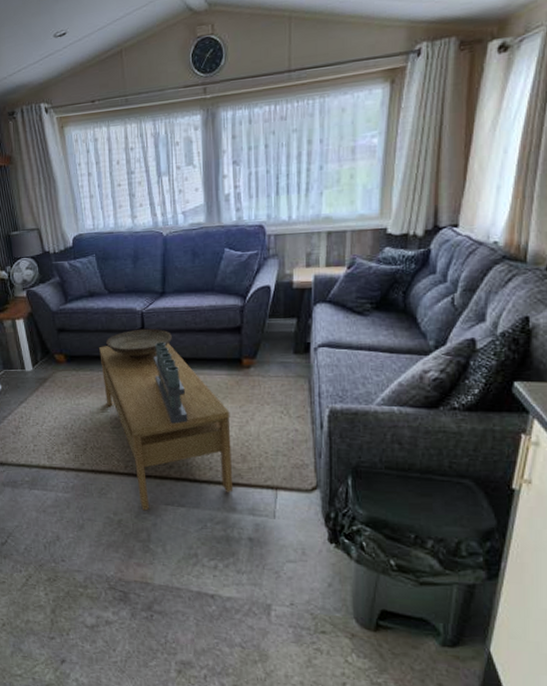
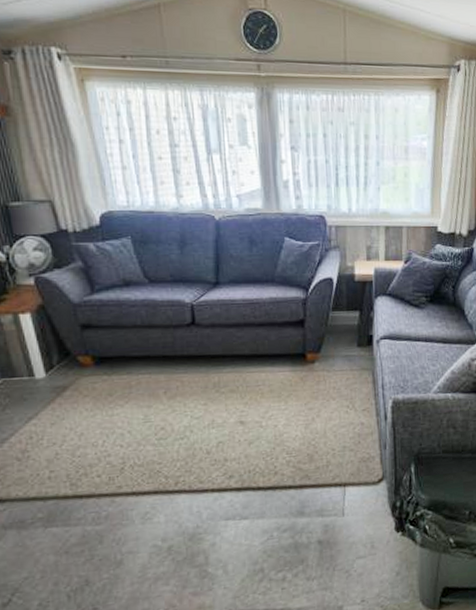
coffee table: present [98,343,234,511] -> none [137,338,301,531]
decorative bowl: present [105,328,172,359] -> none [146,323,229,358]
candle holder: present [153,342,188,424] -> none [206,337,249,429]

